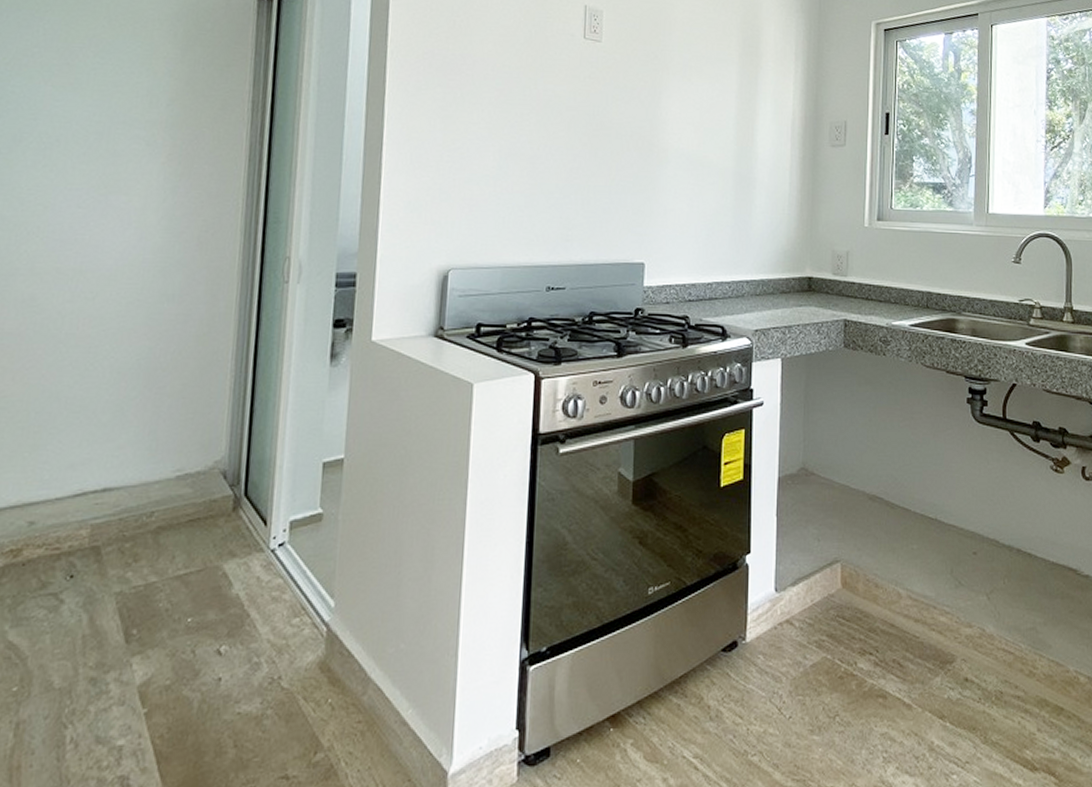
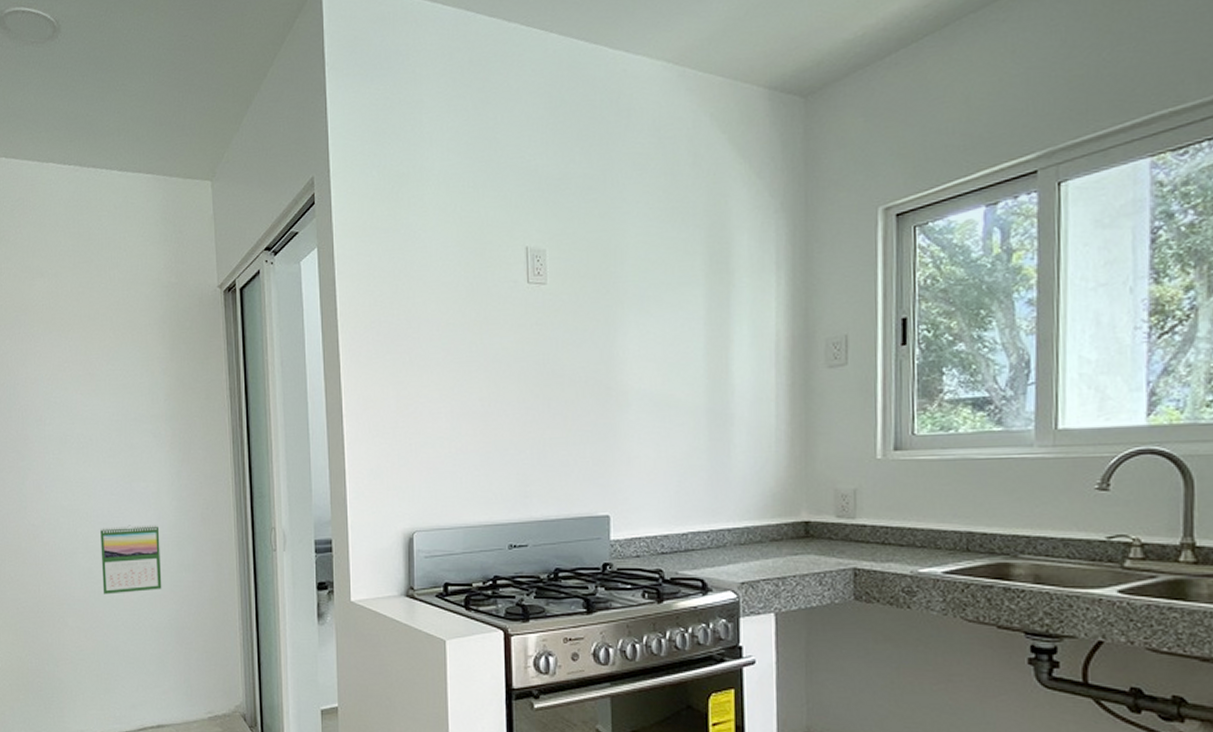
calendar: none [47,244,139,327] -> present [100,524,162,595]

